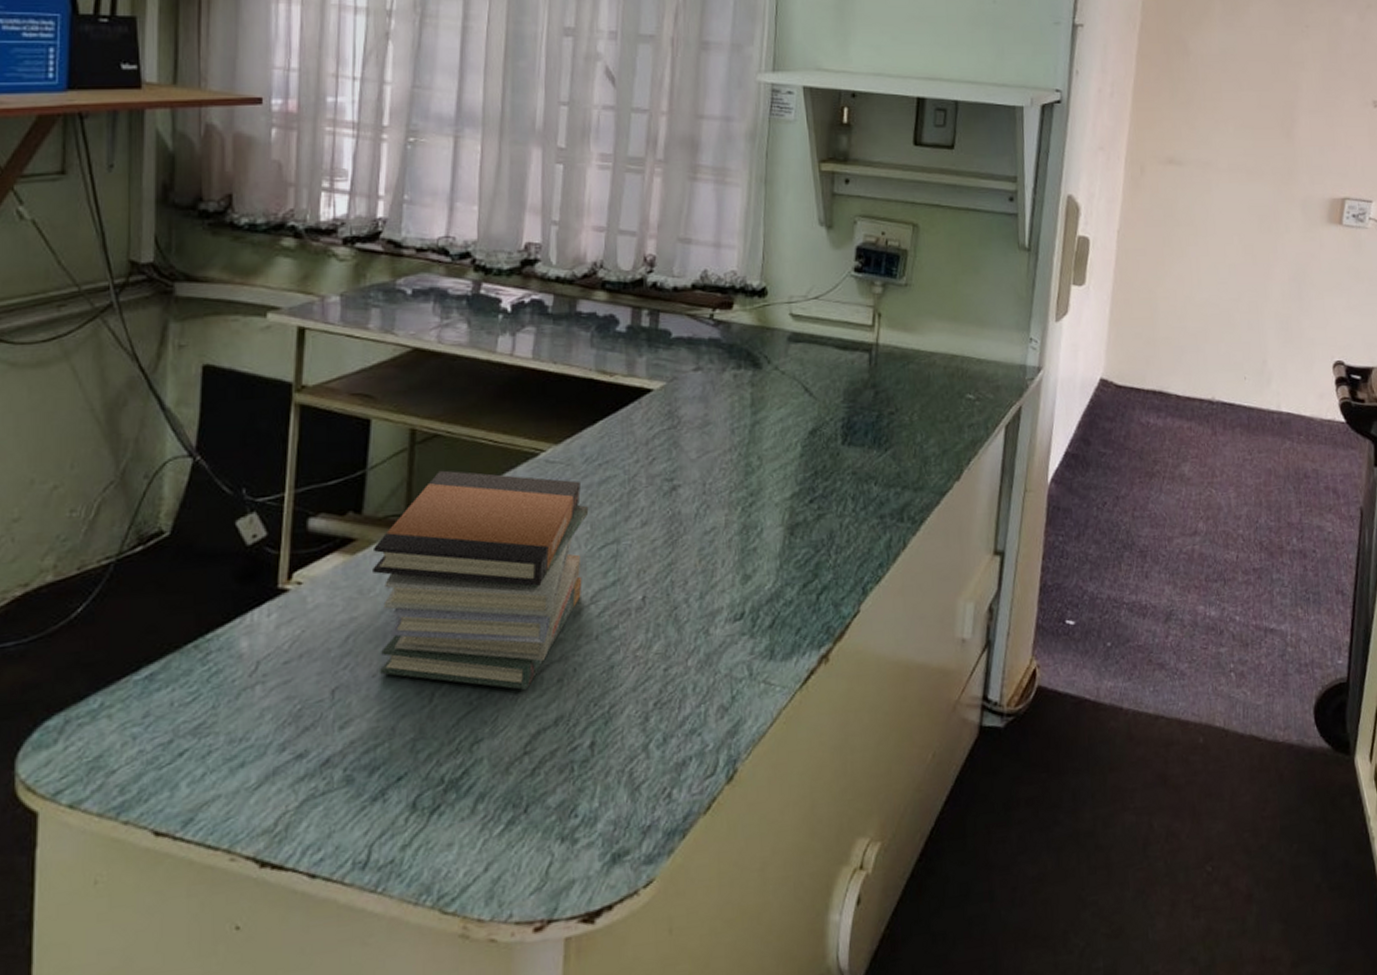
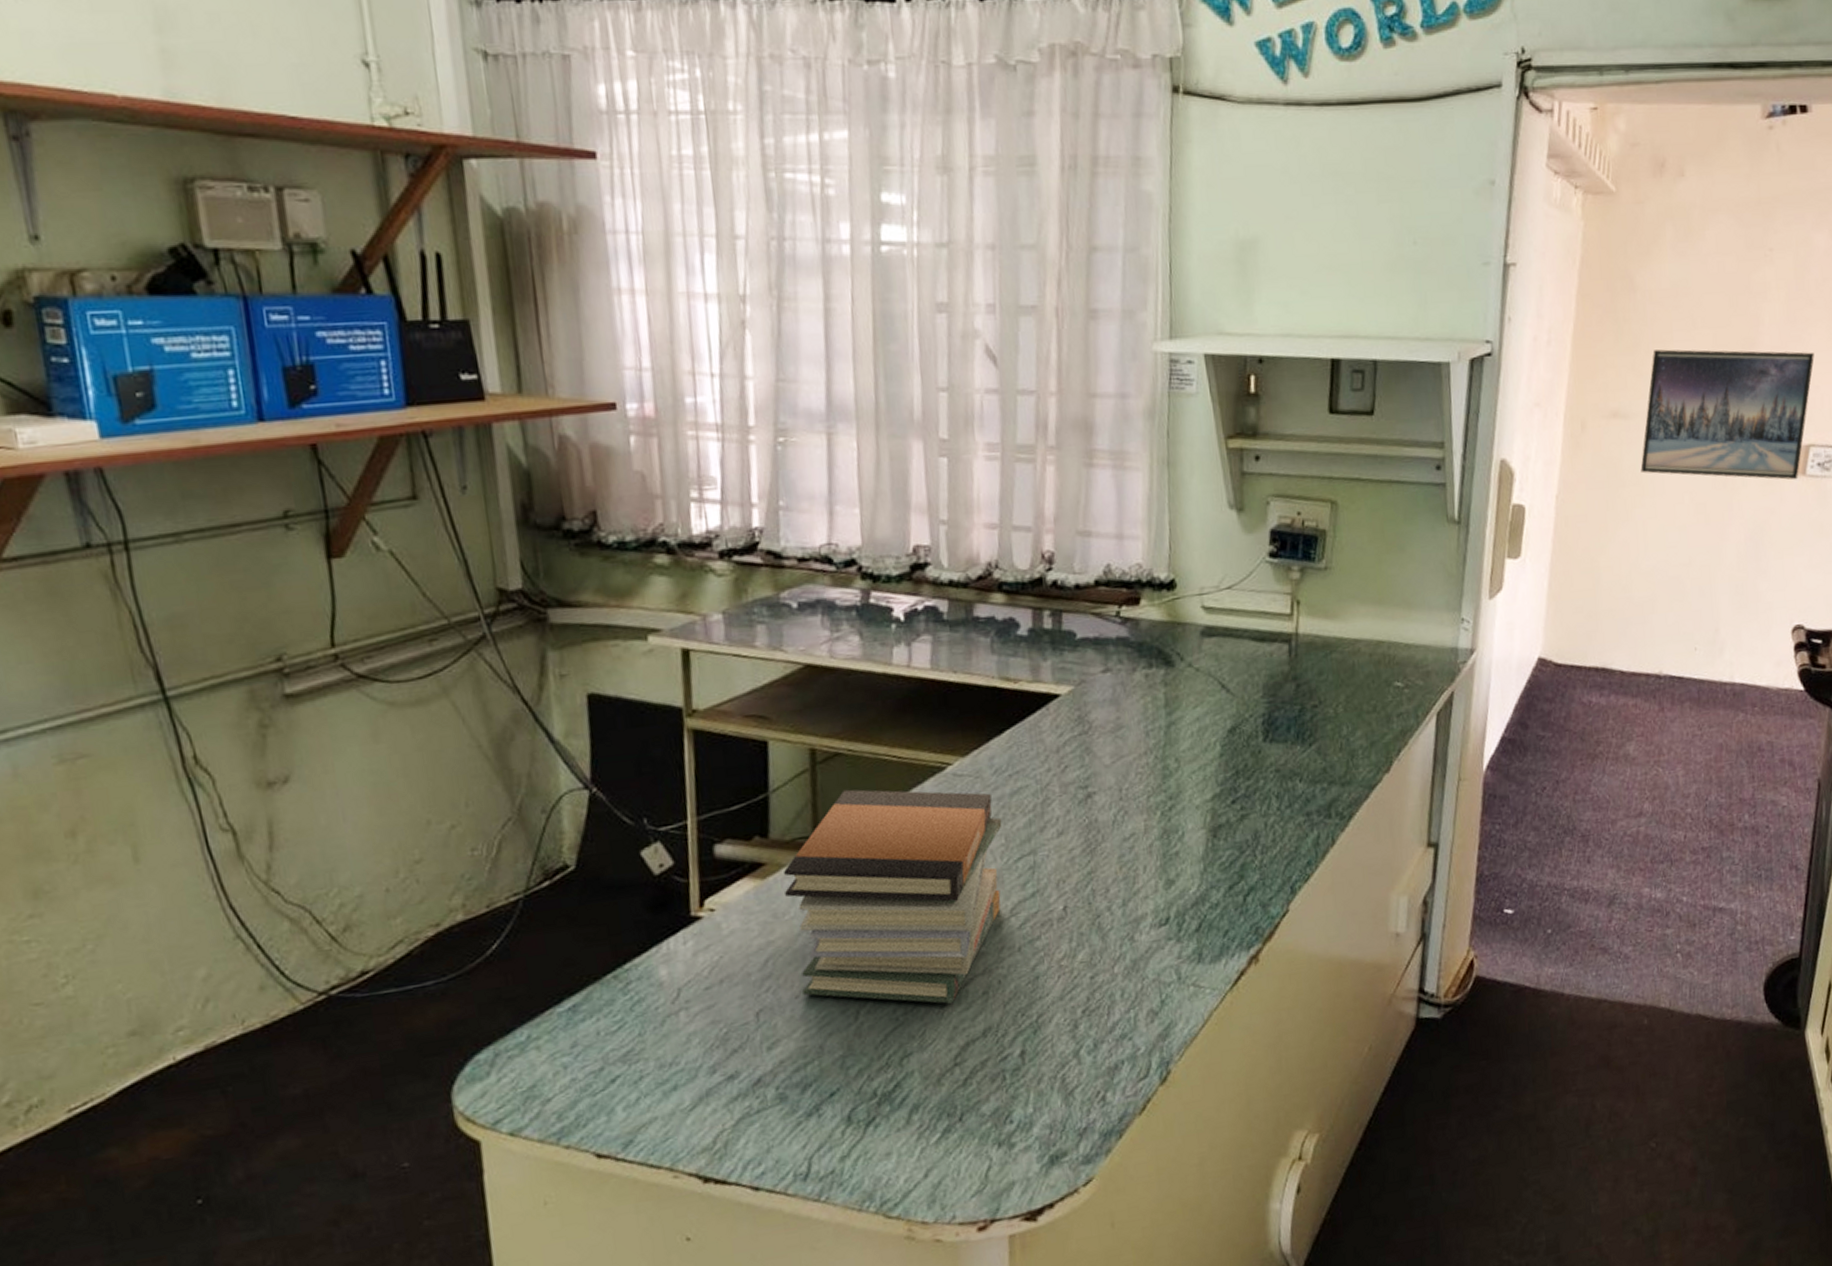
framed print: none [1194,107,1347,229] -> present [1640,349,1814,480]

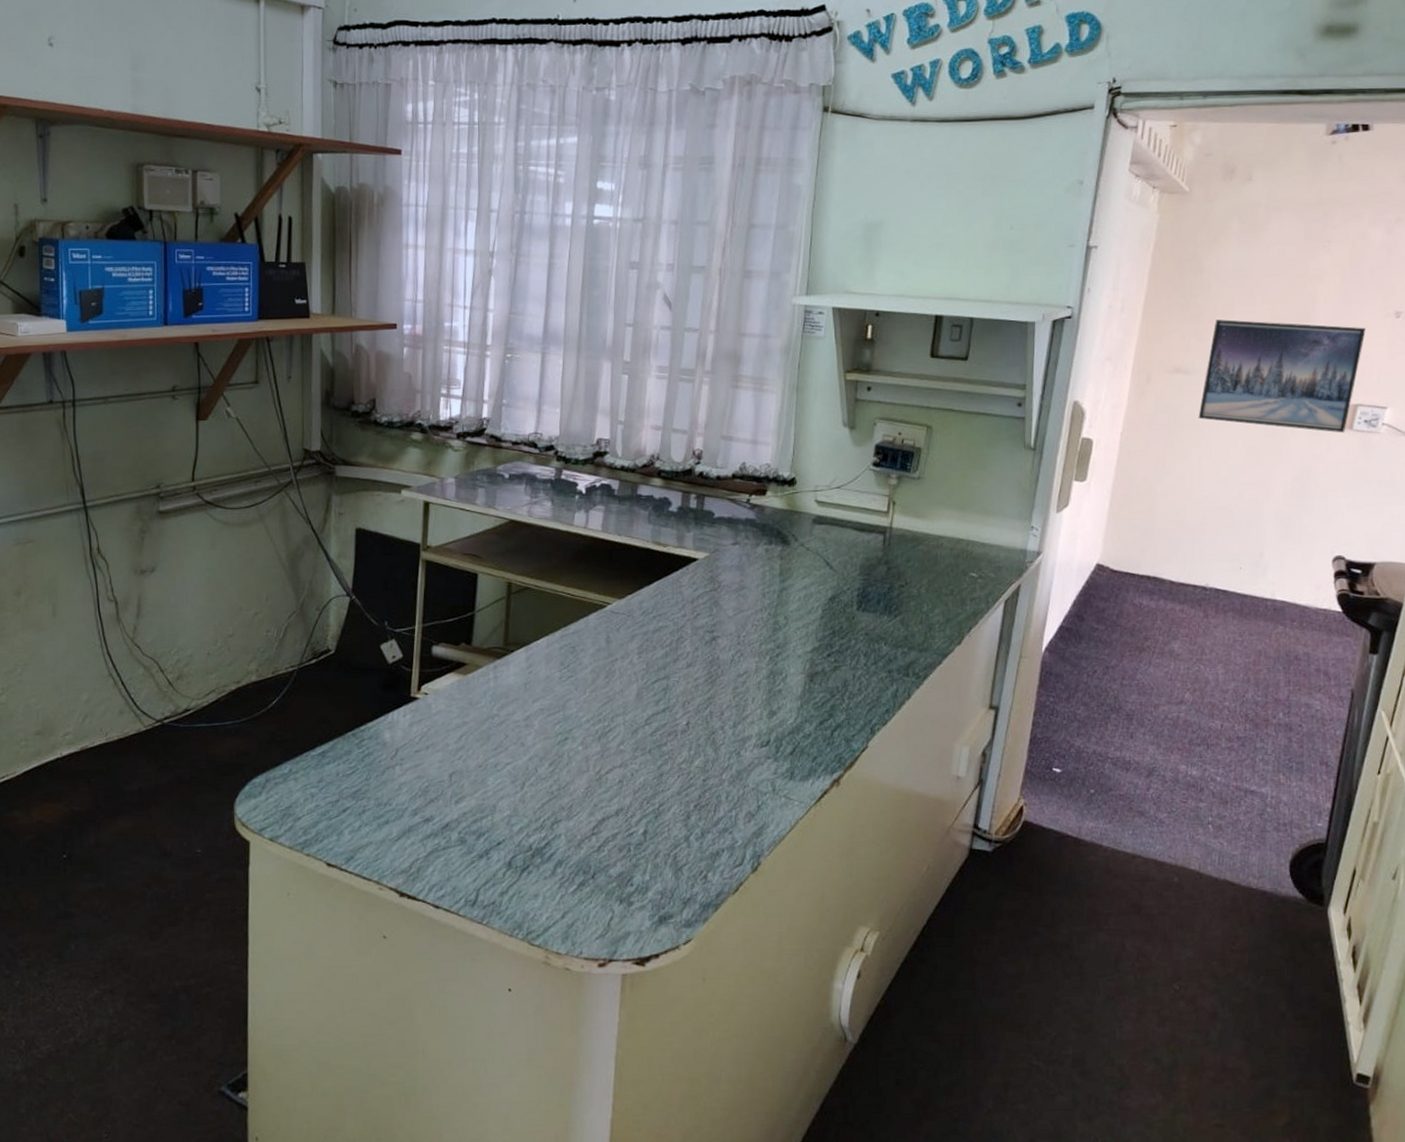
book stack: present [784,789,1002,1004] -> none [479,615,645,786]

